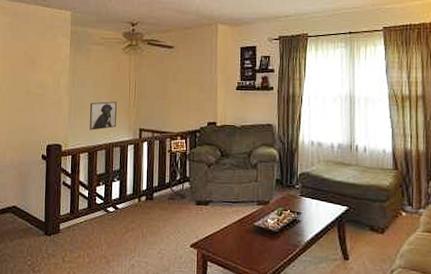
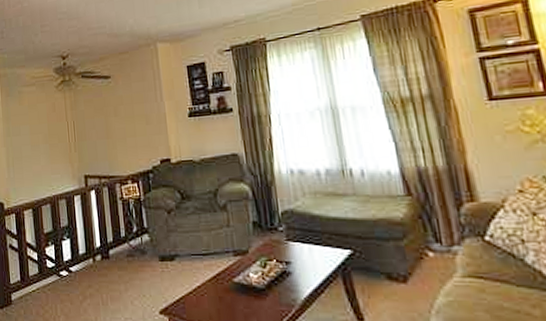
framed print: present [90,101,117,130] -> none [29,147,59,183]

